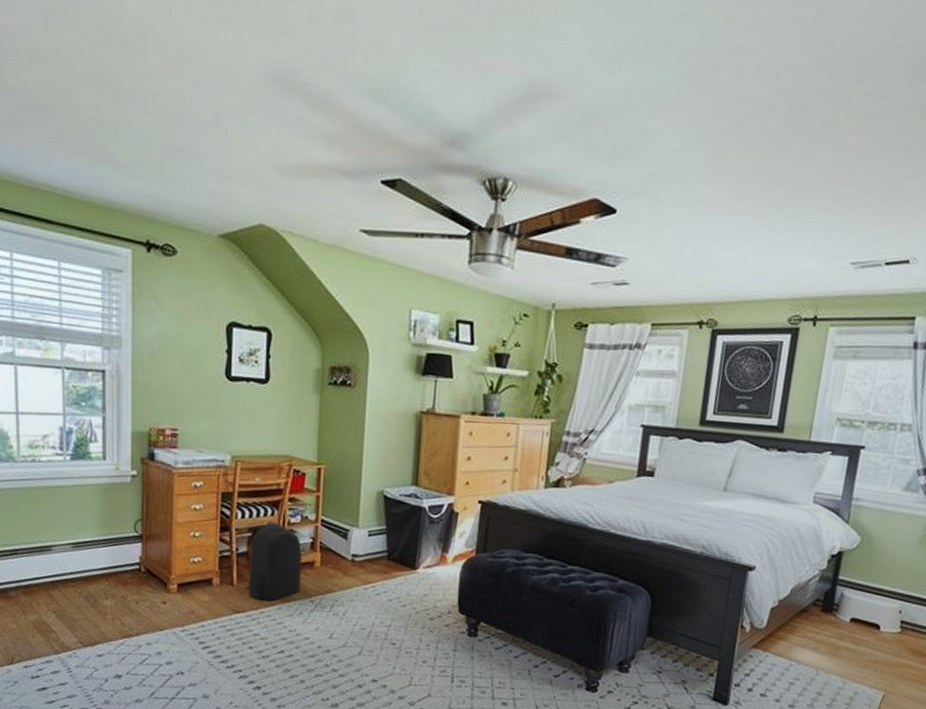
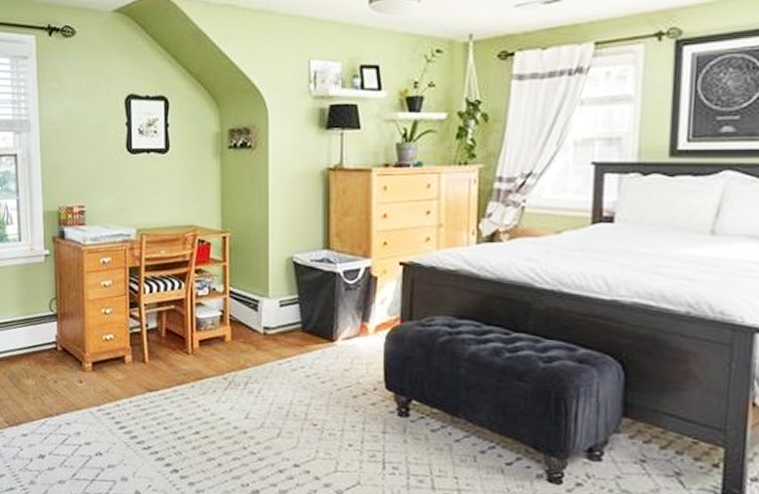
backpack: present [245,521,302,601] -> none [157,295,212,379]

